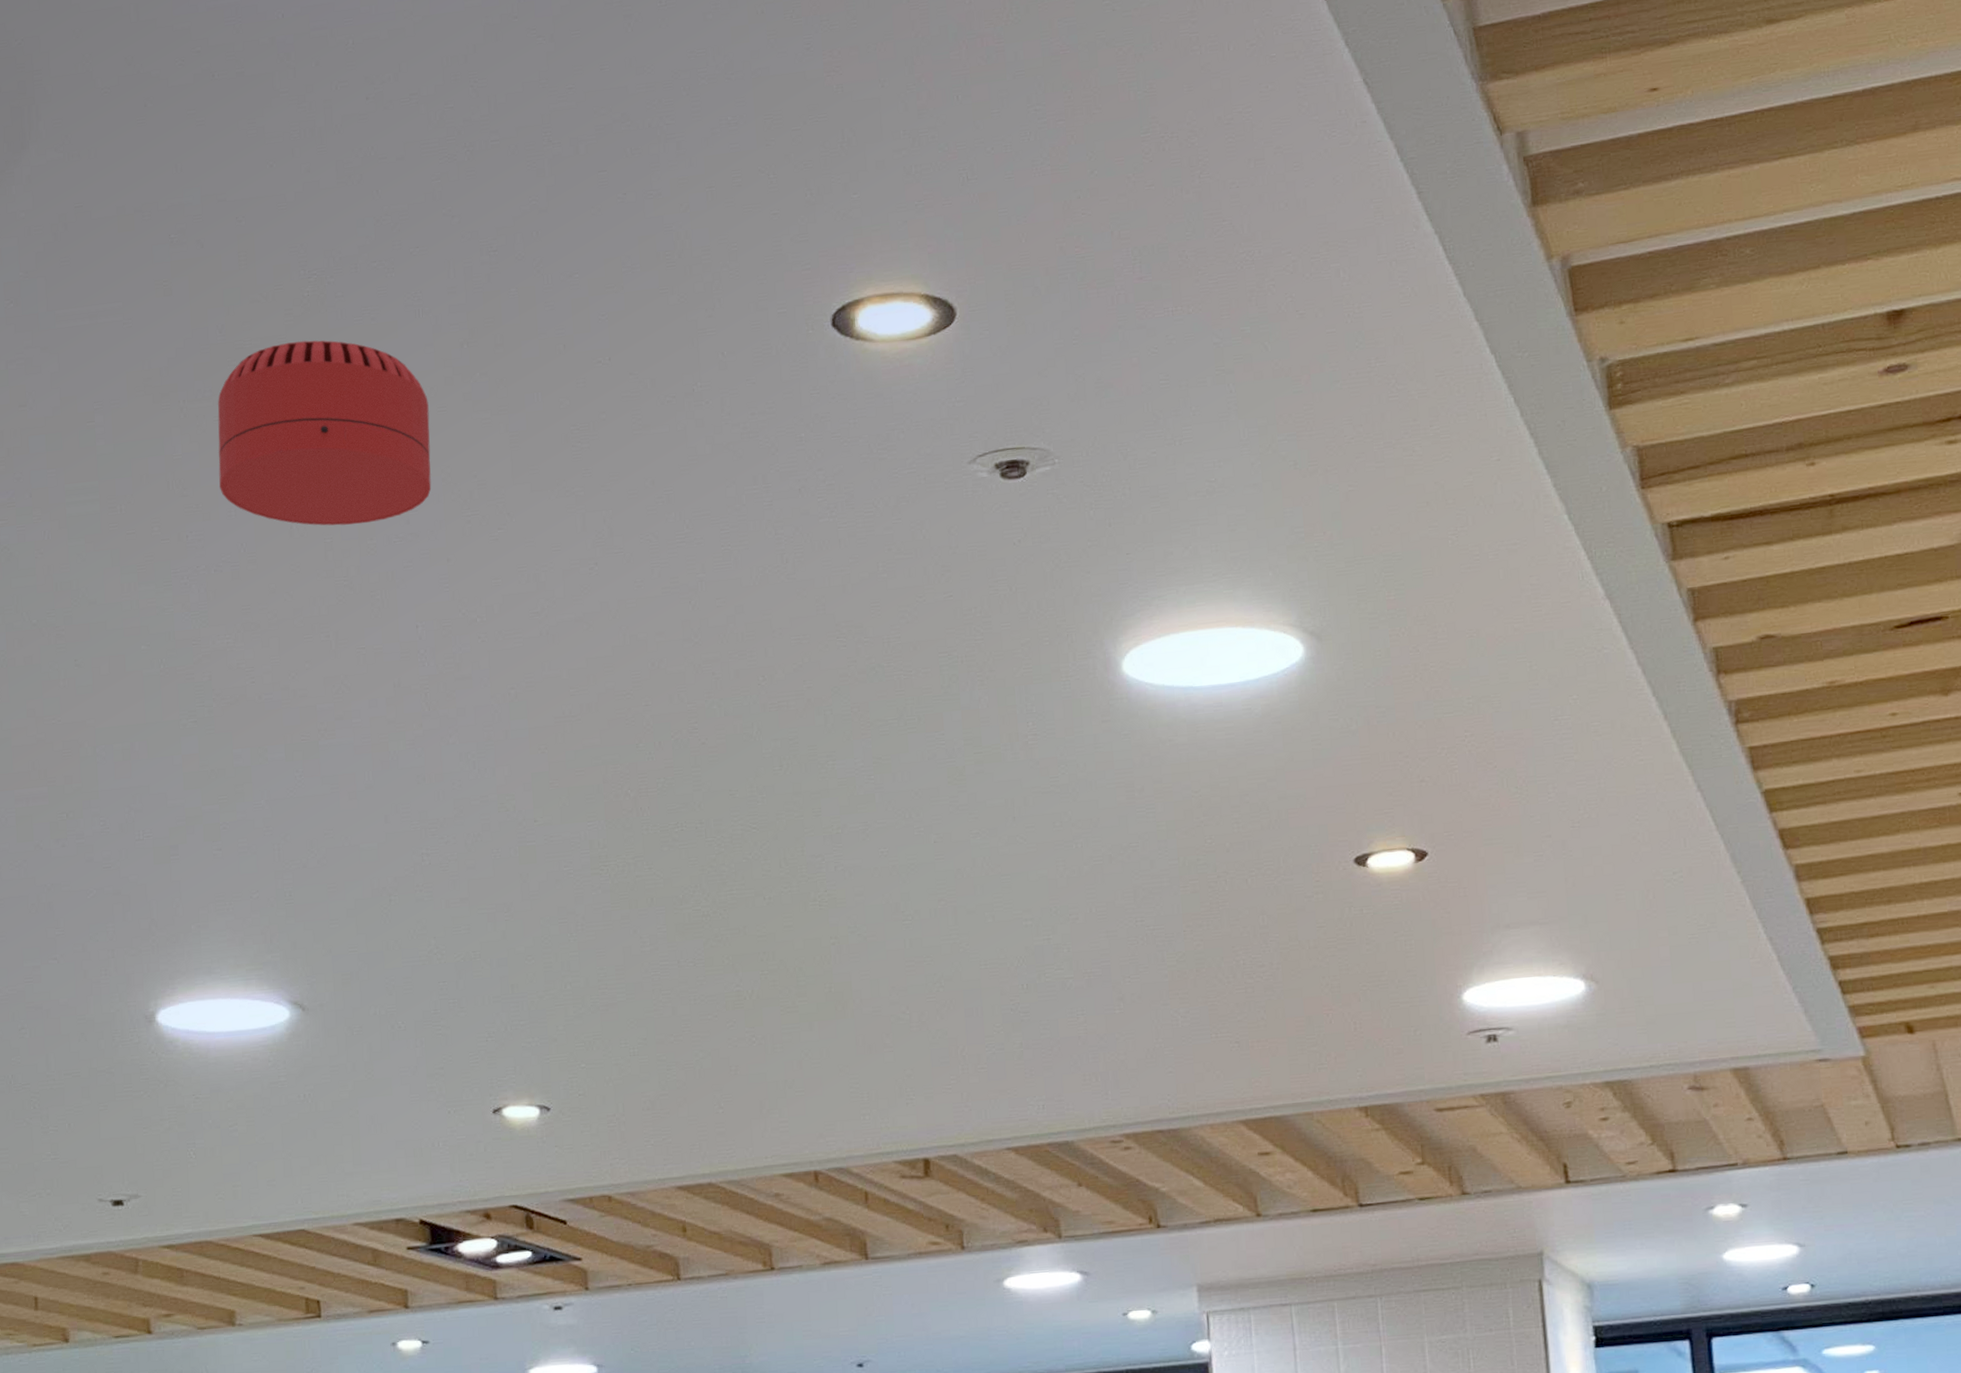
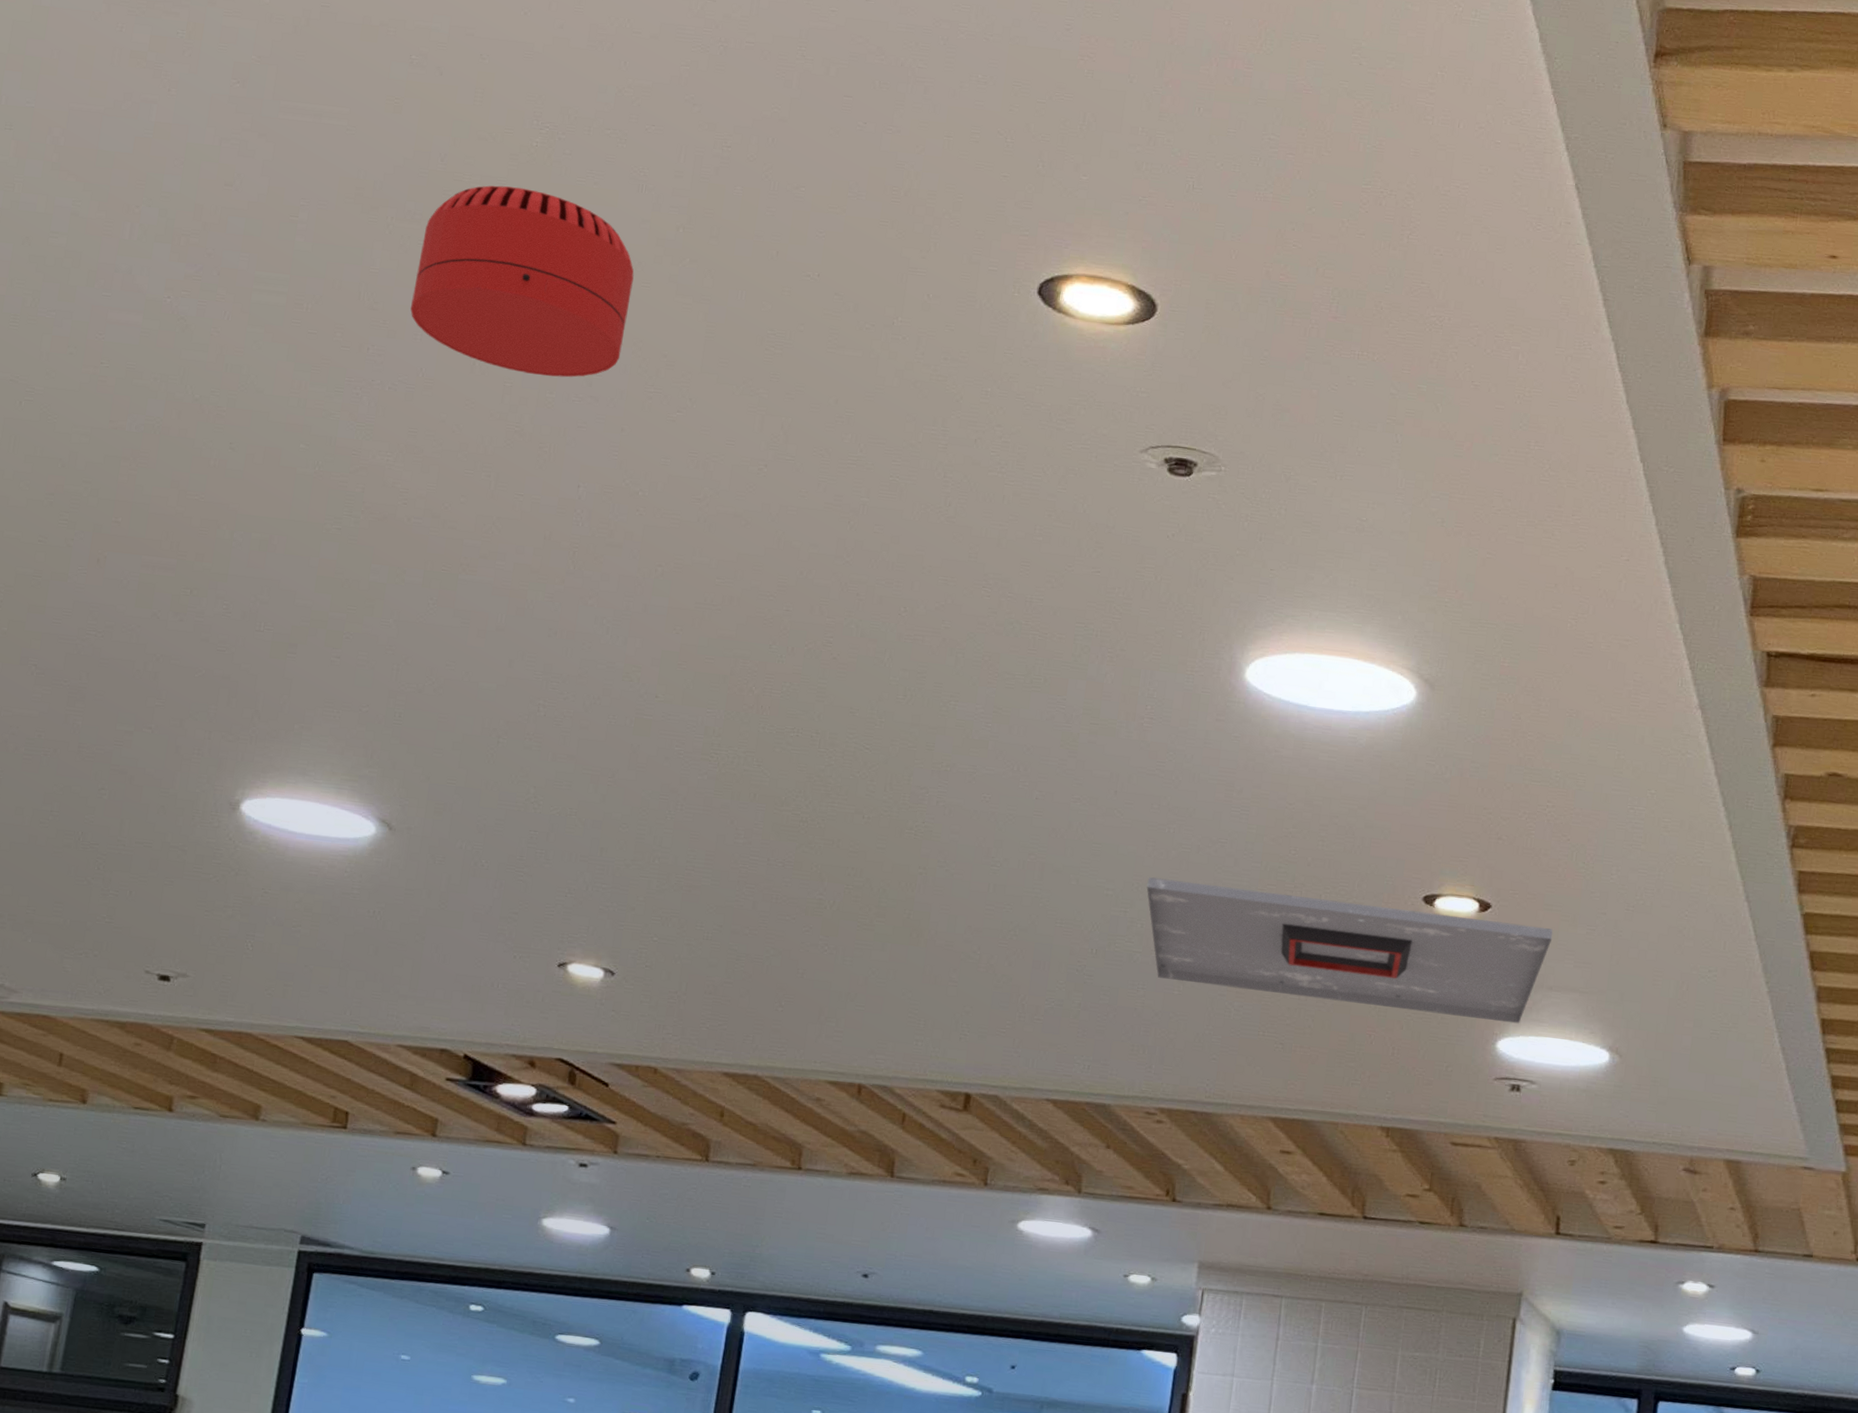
ceiling vent: none [1064,864,1500,1000] -> present [1146,877,1553,1024]

